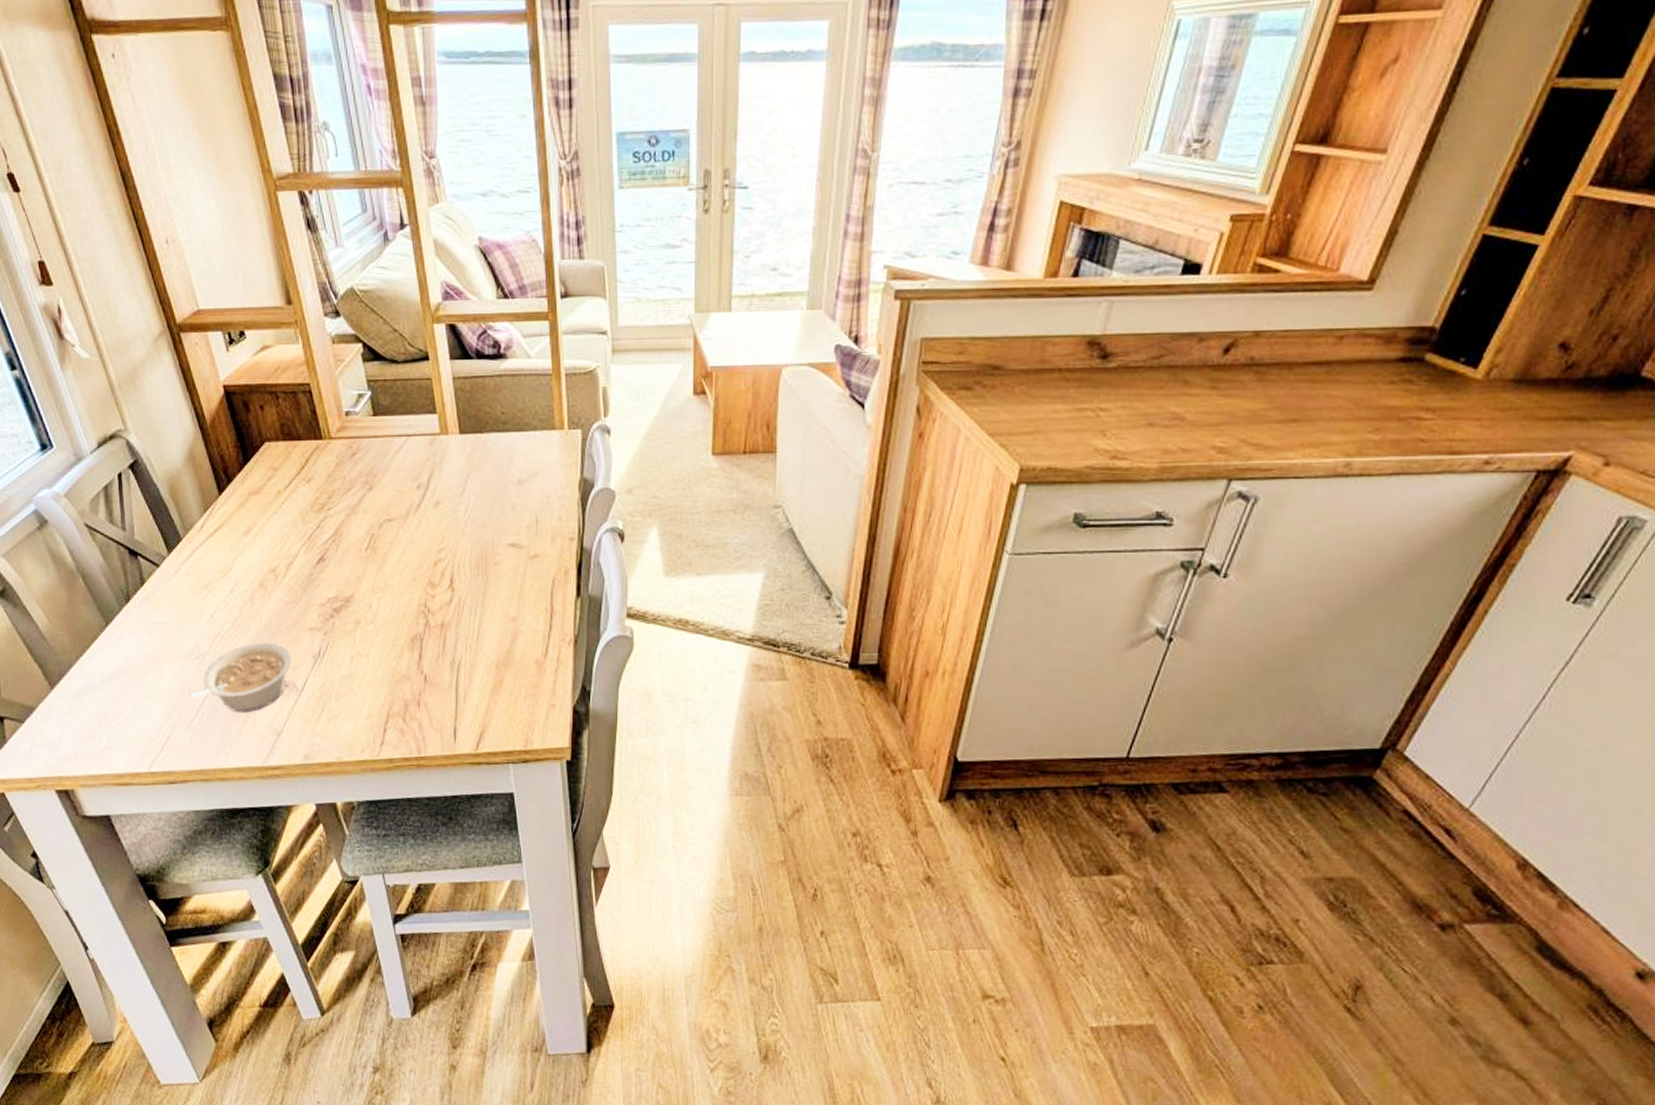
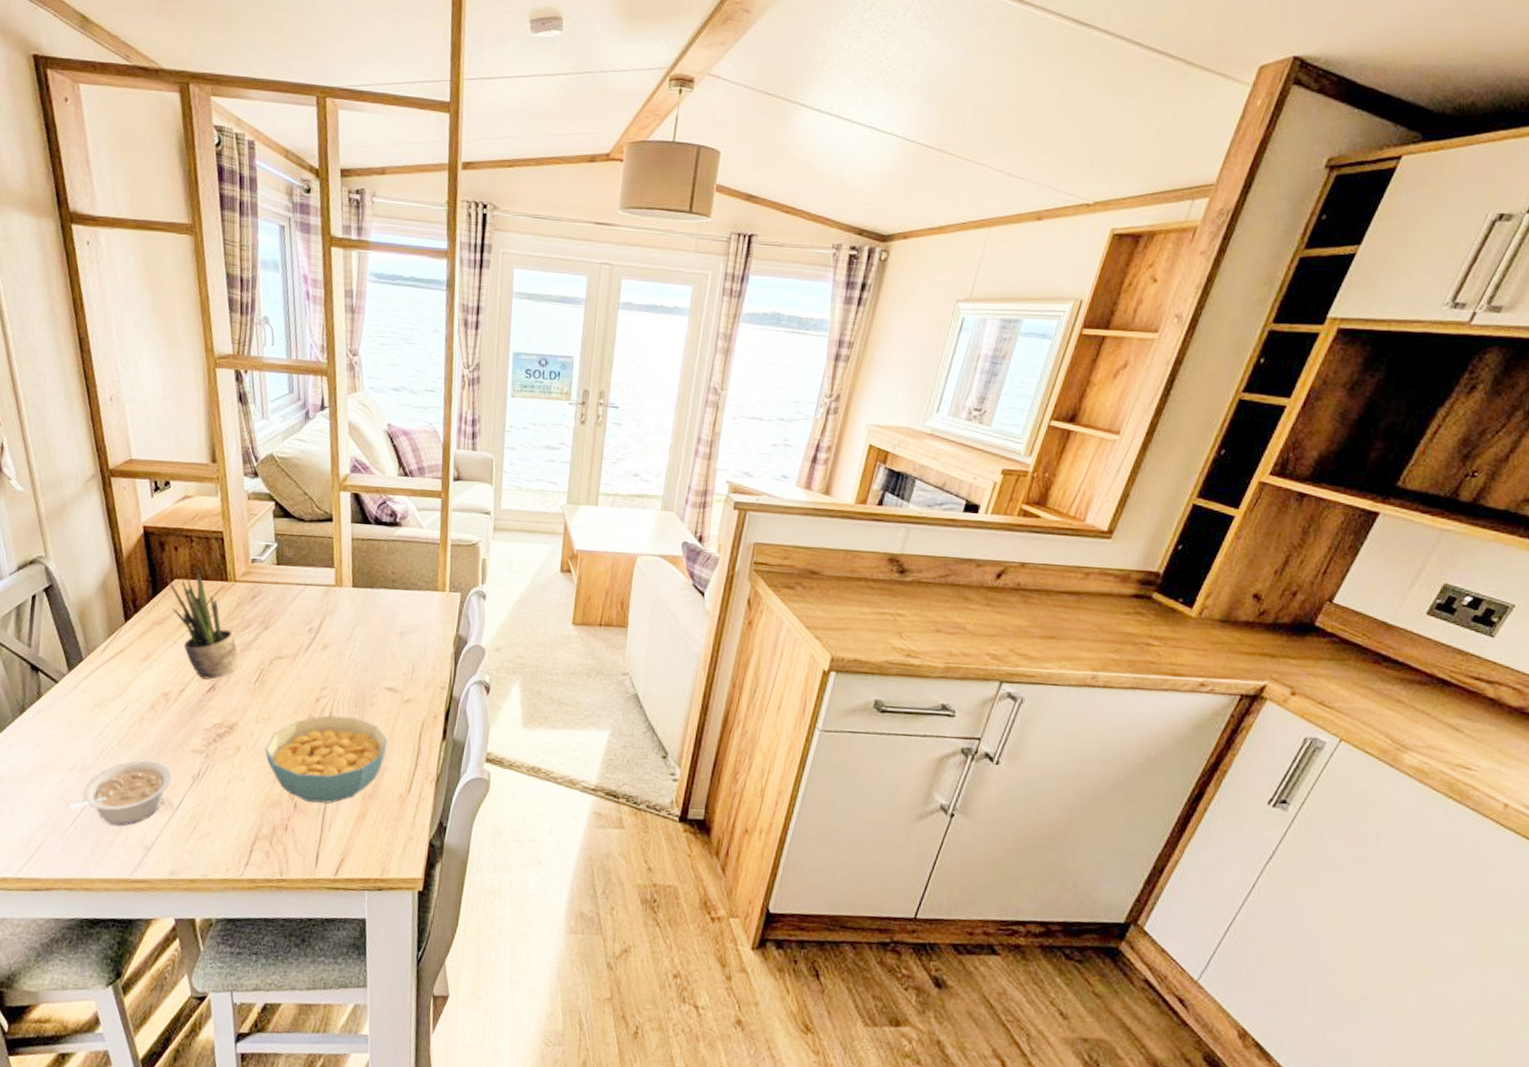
potted plant: none [257,429,345,550] -> present [167,570,239,680]
cereal bowl: none [385,579,517,675] -> present [264,715,388,804]

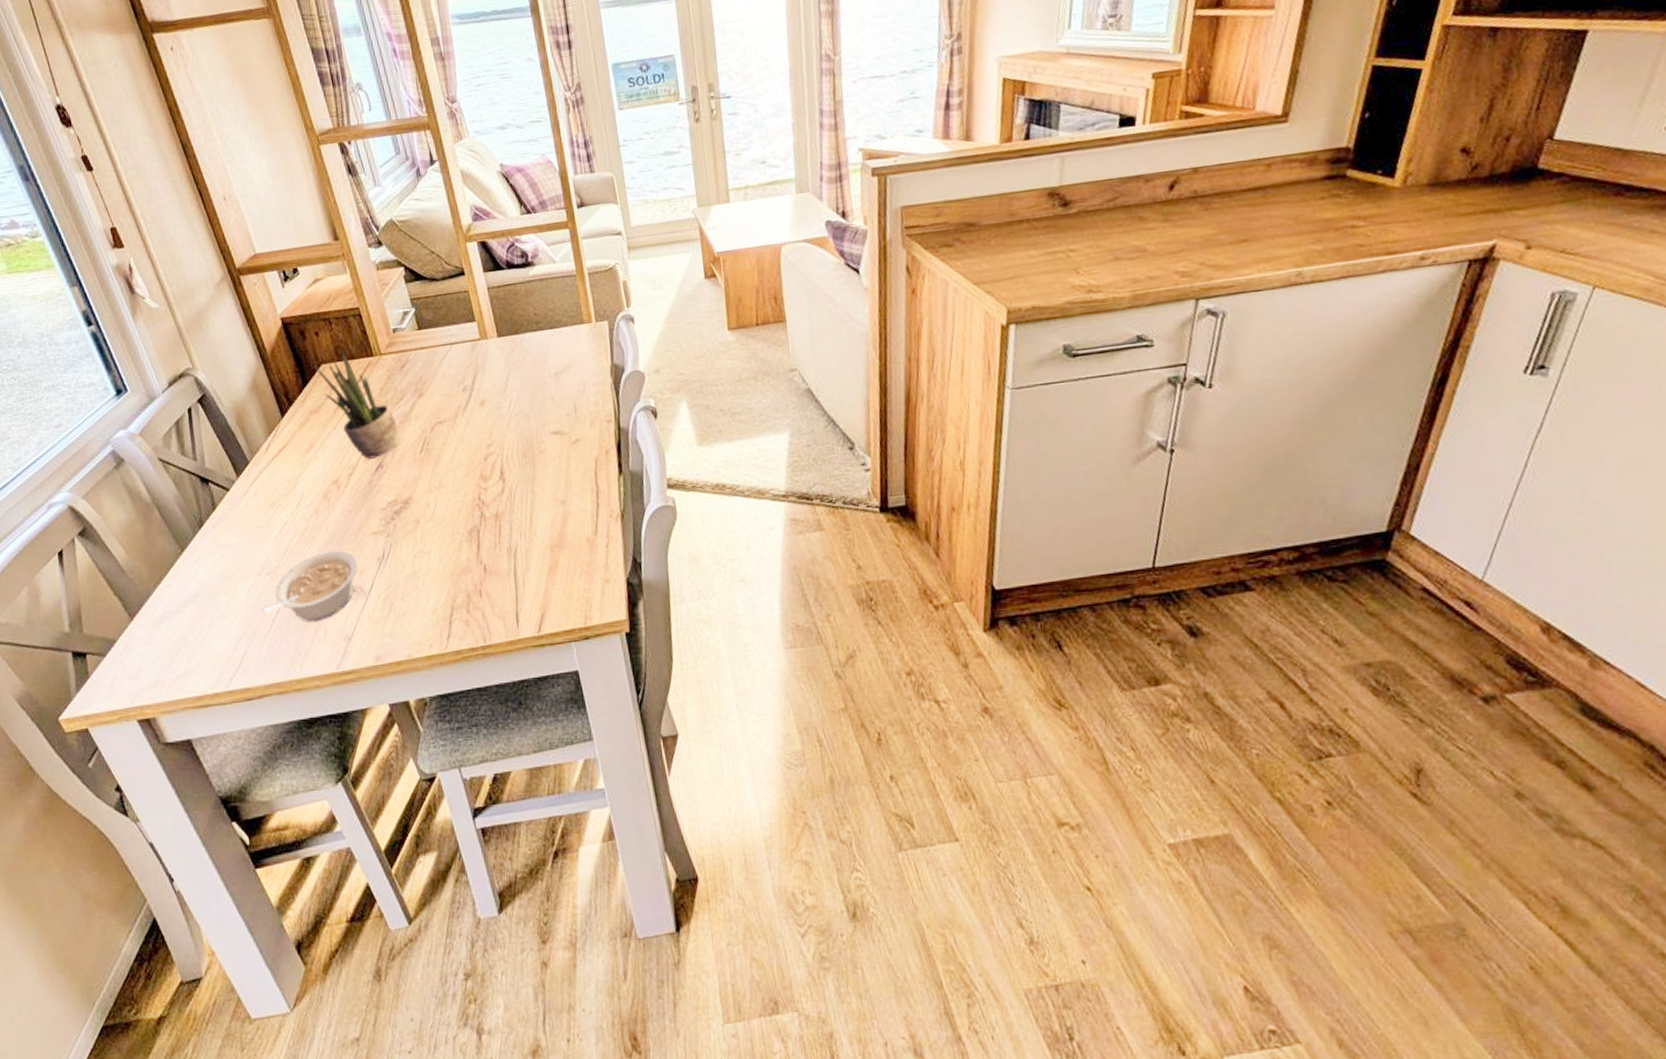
cereal bowl: present [264,715,388,804] -> none [443,468,565,564]

